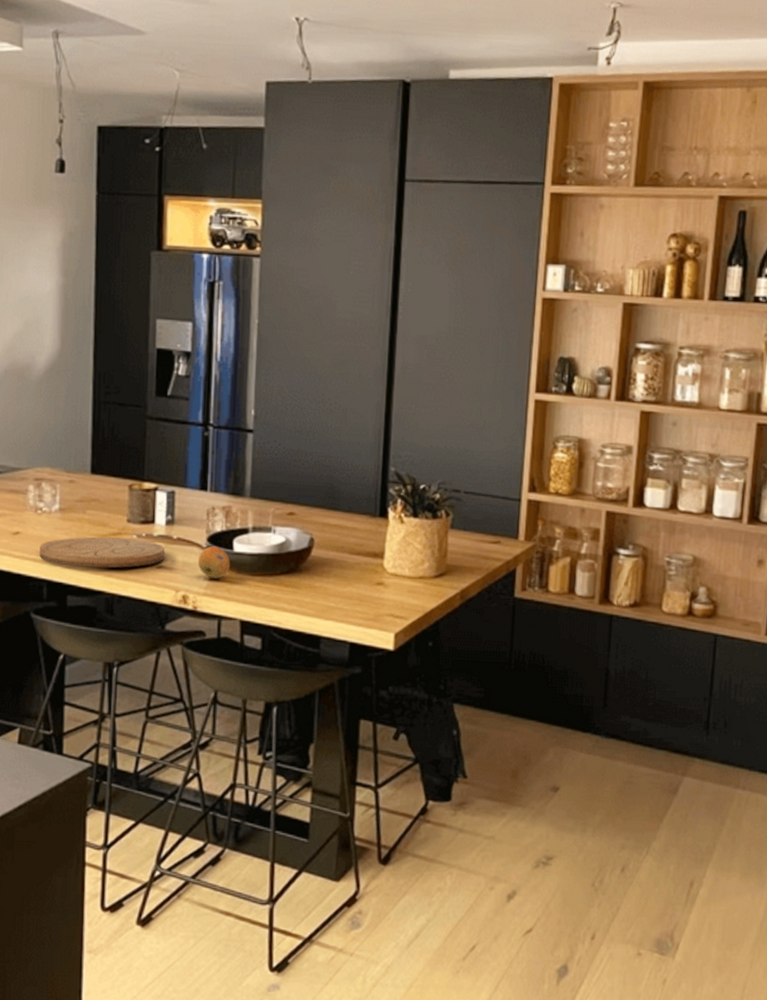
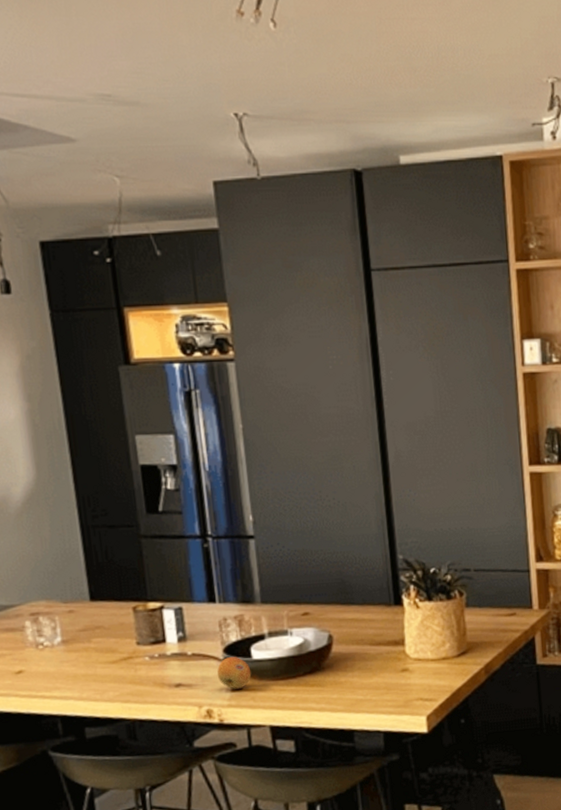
cutting board: present [39,536,165,568] -> none [47,660,182,698]

